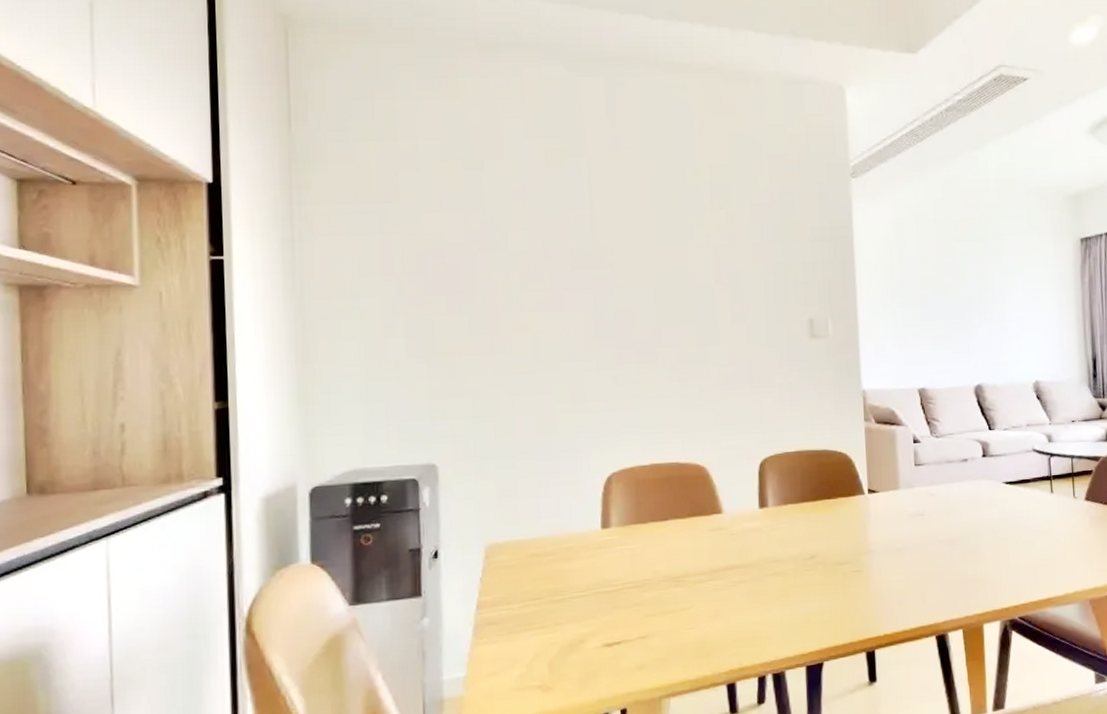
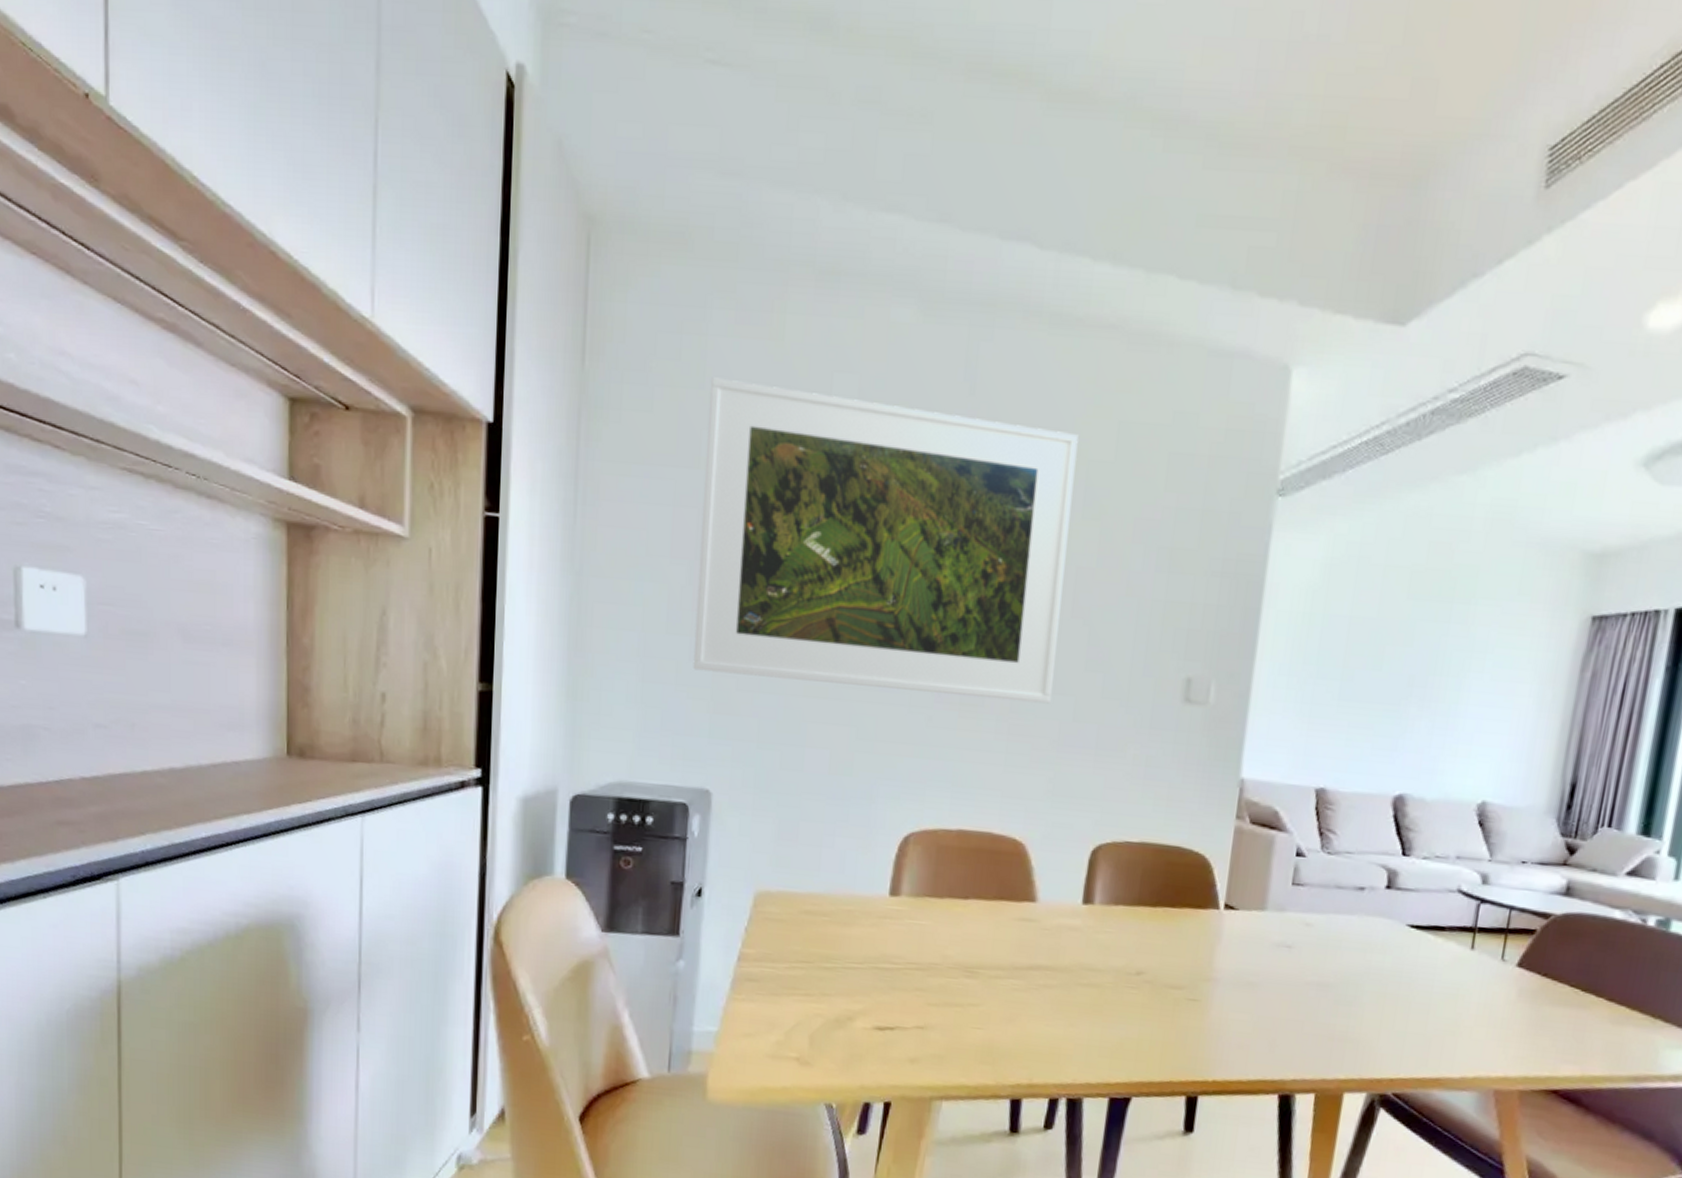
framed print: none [401,130,709,365] -> present [693,377,1079,704]

